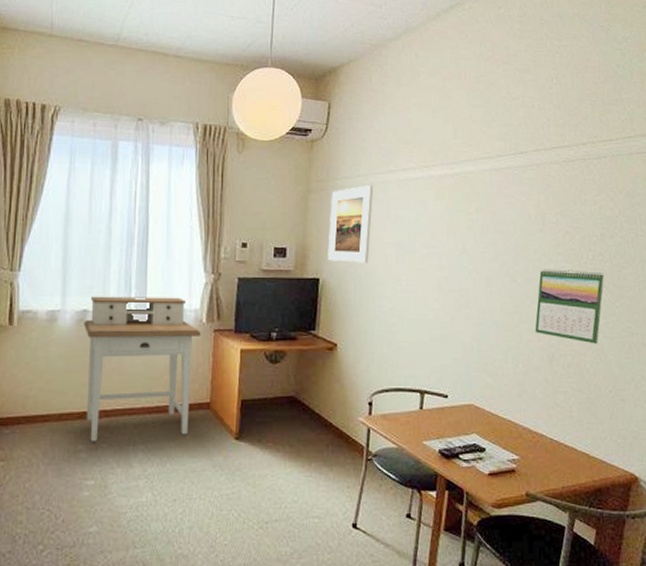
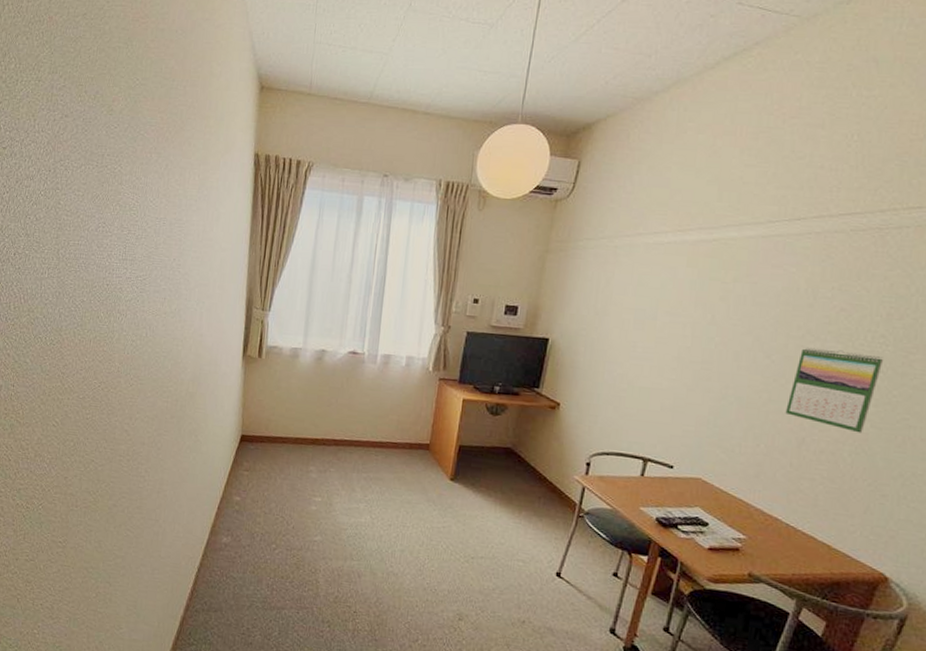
desk: present [83,296,201,442] -> none [318,338,426,470]
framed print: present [328,185,374,263] -> none [560,248,619,327]

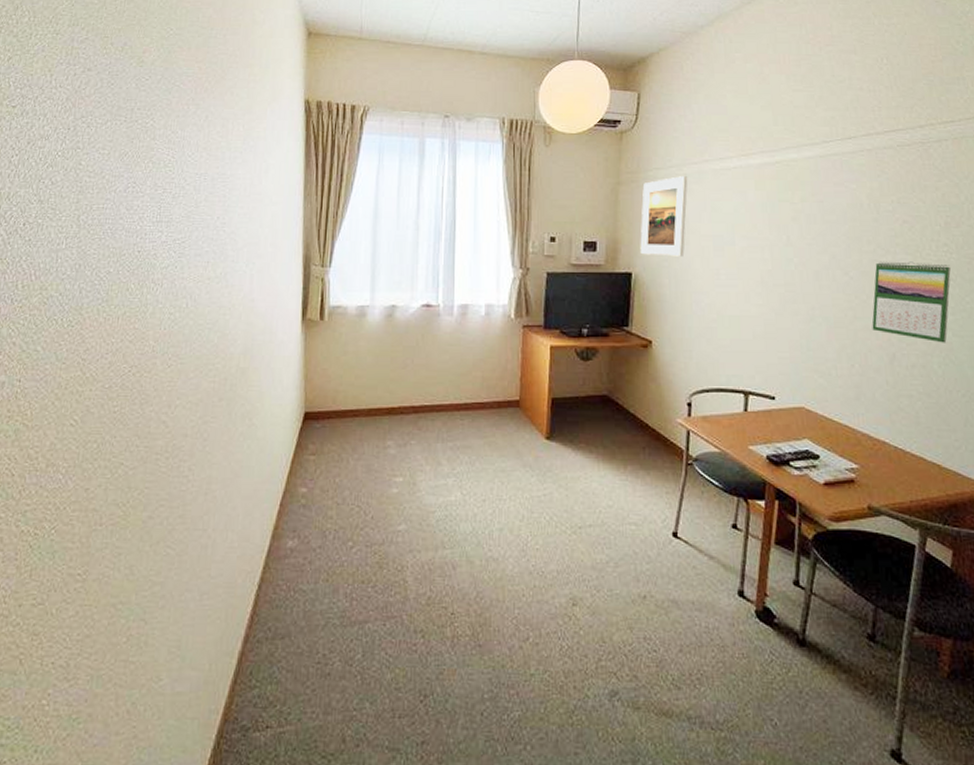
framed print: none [560,248,619,327] -> present [640,176,688,257]

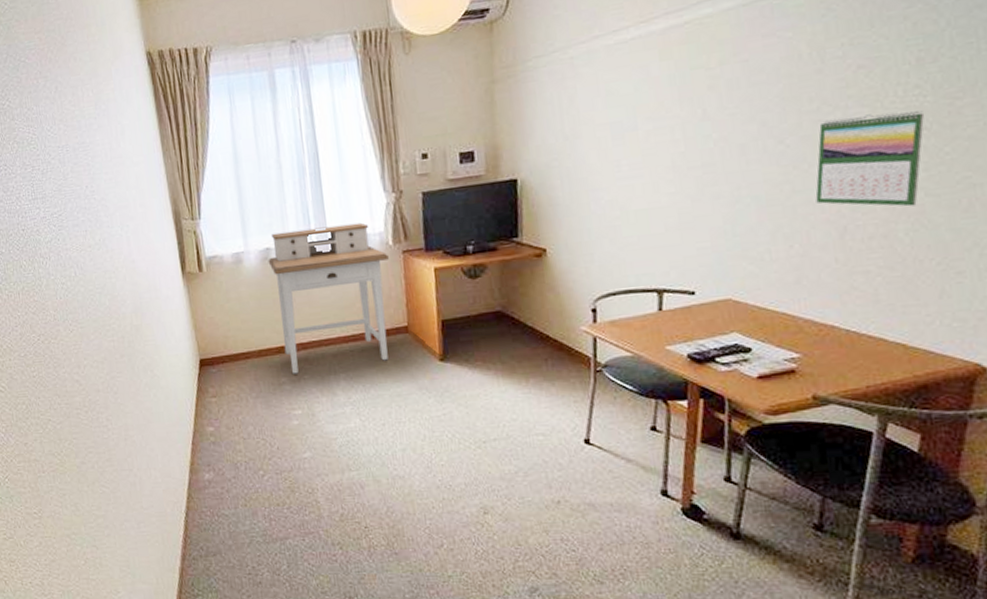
desk: none [392,291,509,438] -> present [268,222,389,374]
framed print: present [640,176,688,257] -> none [521,59,577,158]

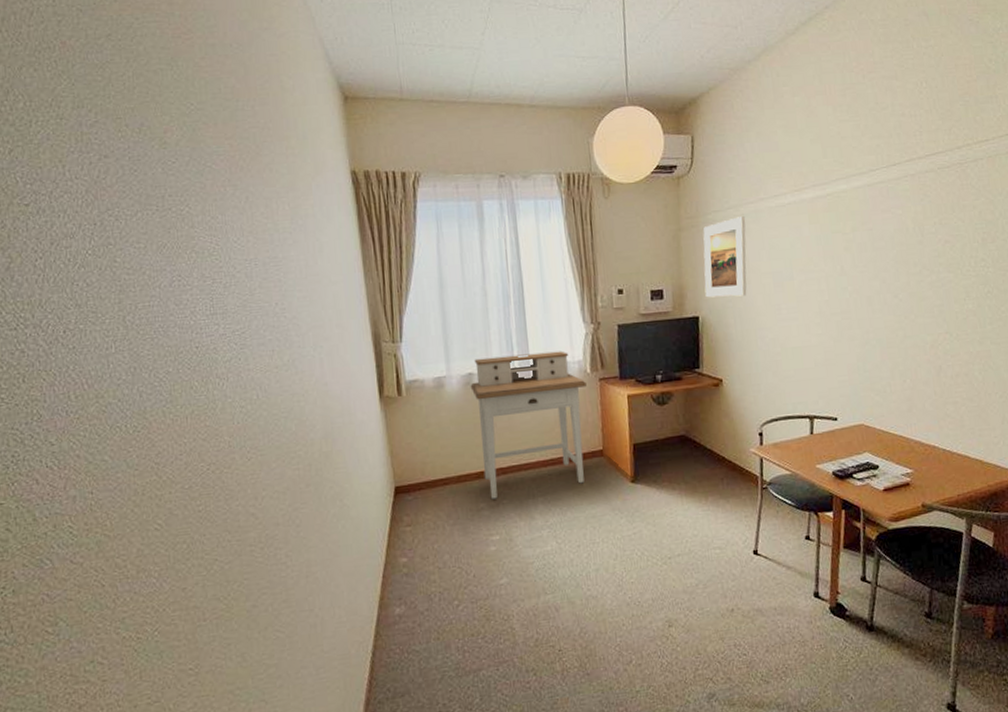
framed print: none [521,59,577,158] -> present [703,216,747,298]
calendar: present [815,111,924,207] -> none [920,278,988,352]

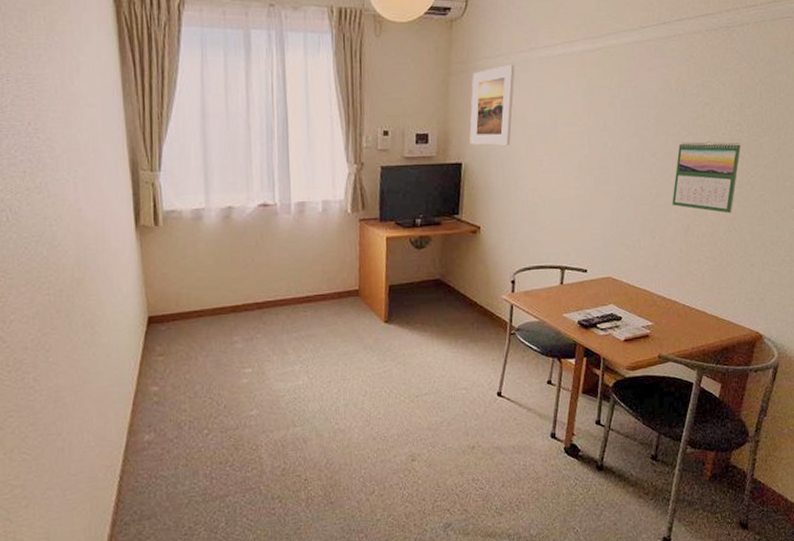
desk: present [470,351,587,500] -> none [229,189,346,333]
calendar: none [920,278,988,352] -> present [672,141,741,213]

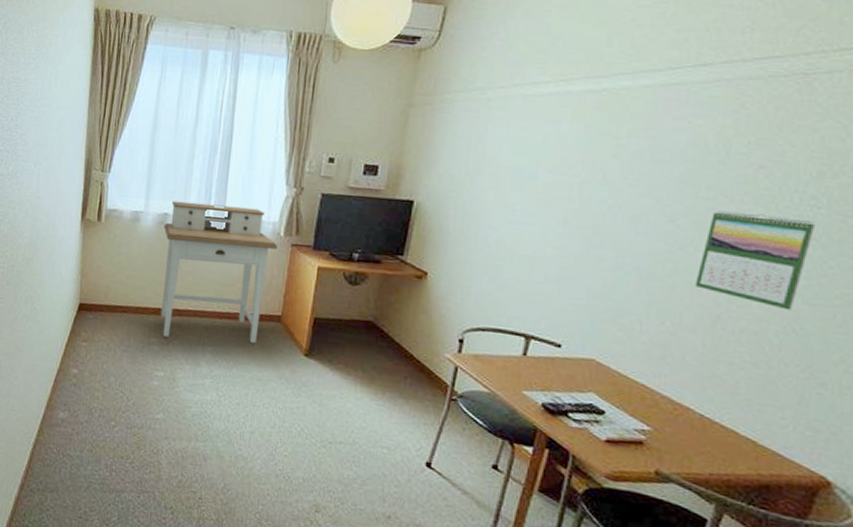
desk: none [229,189,346,333] -> present [160,200,277,344]
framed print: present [469,65,515,146] -> none [426,101,492,188]

